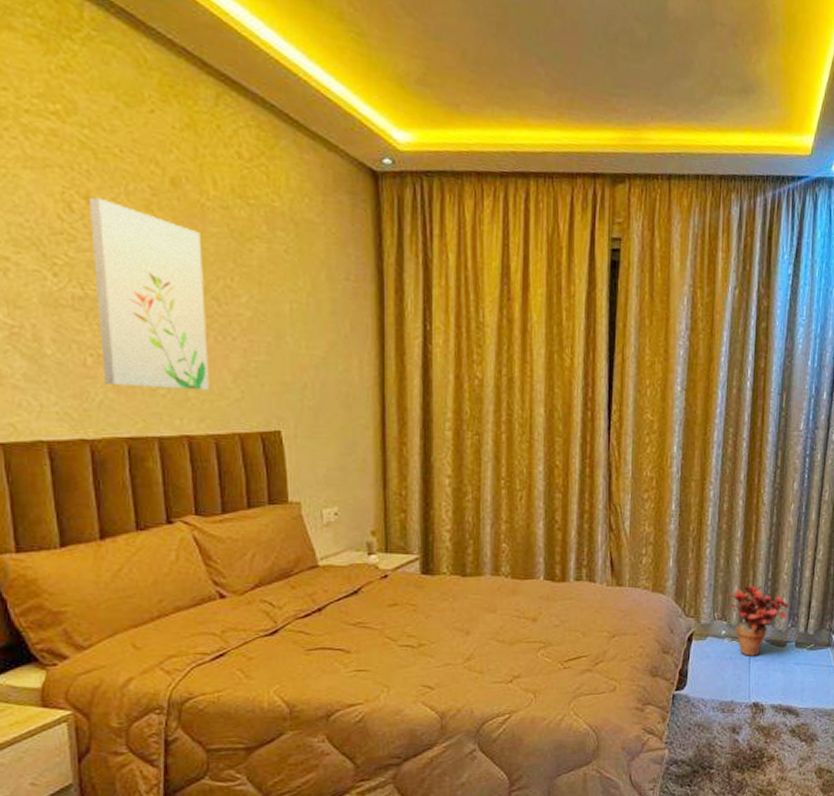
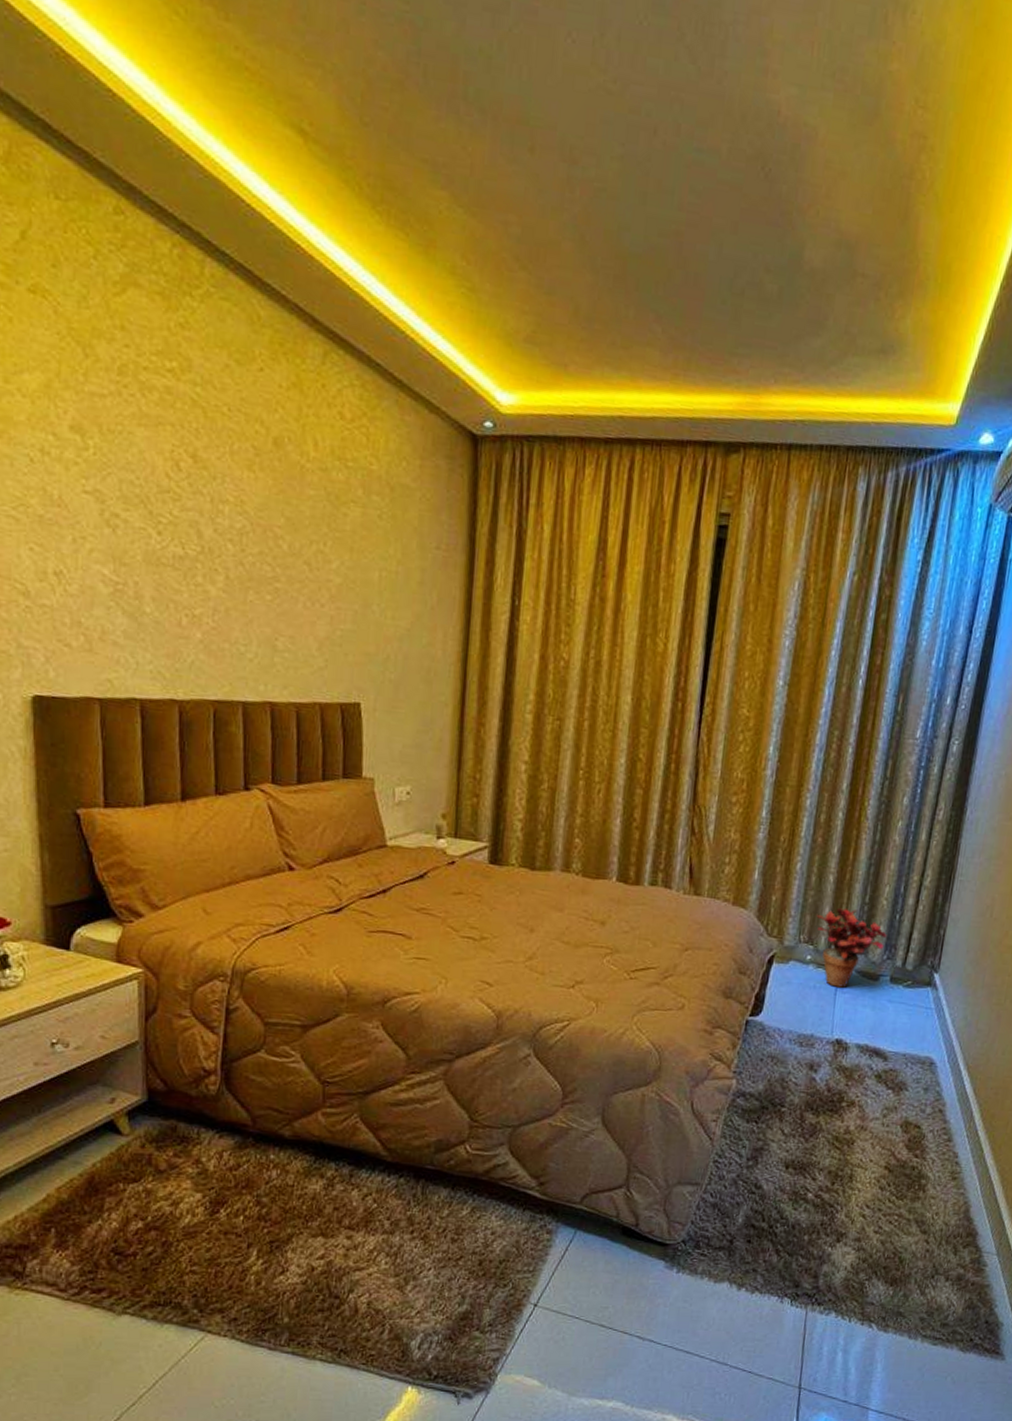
wall art: present [89,197,209,391] -> none [195,456,298,657]

